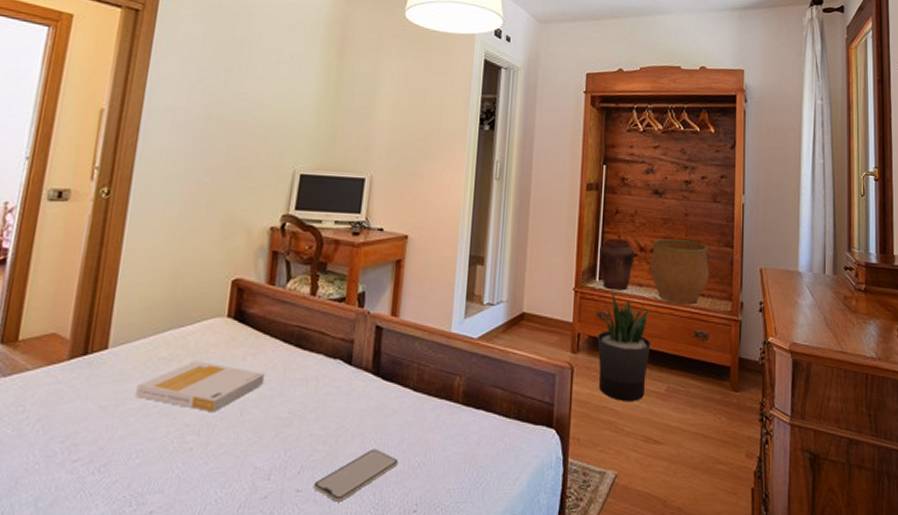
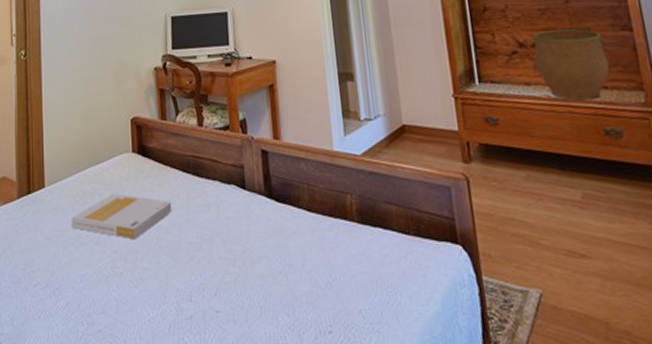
smartphone: present [313,449,399,502] -> none [230,270,306,322]
planter: present [597,292,651,401] -> none [486,94,557,212]
vase: present [599,238,634,291] -> none [473,36,515,93]

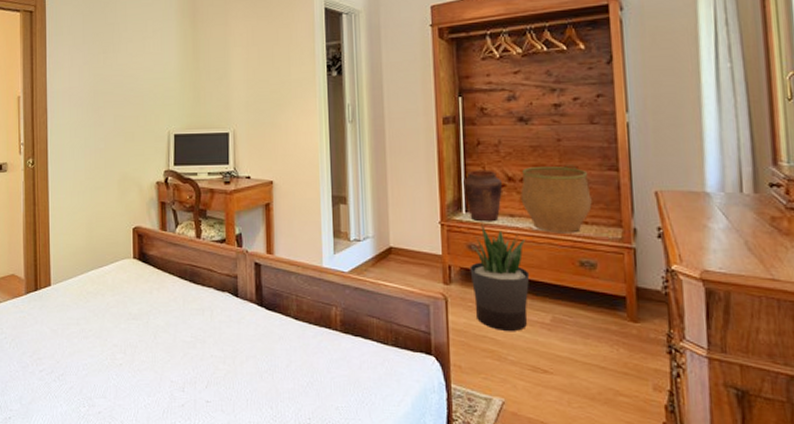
book: present [71,194,172,240] -> none [75,295,169,336]
vase: none [473,36,515,93] -> present [463,169,502,222]
planter: none [486,94,557,212] -> present [469,224,530,331]

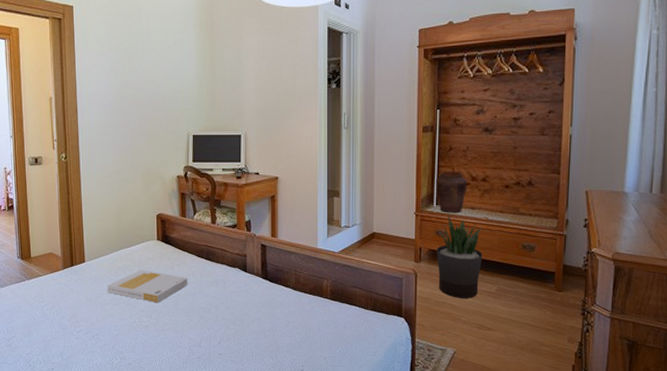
book: none [75,295,169,336] -> present [107,270,188,303]
basket: present [520,165,592,234] -> none [481,168,536,223]

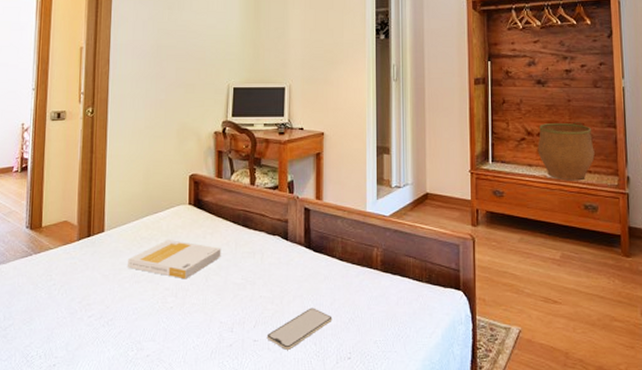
smartphone: none [230,328,287,362] -> present [266,307,333,350]
vase: present [436,171,467,213] -> none [490,125,522,171]
planter: present [436,214,483,298] -> none [494,172,544,267]
basket: none [481,168,536,223] -> present [537,122,595,181]

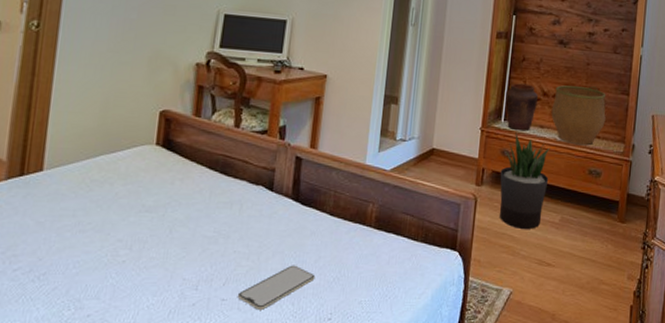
book: present [128,240,221,280] -> none [71,184,192,230]
vase: none [490,125,522,171] -> present [505,83,538,131]
planter: none [494,172,544,267] -> present [500,132,551,229]

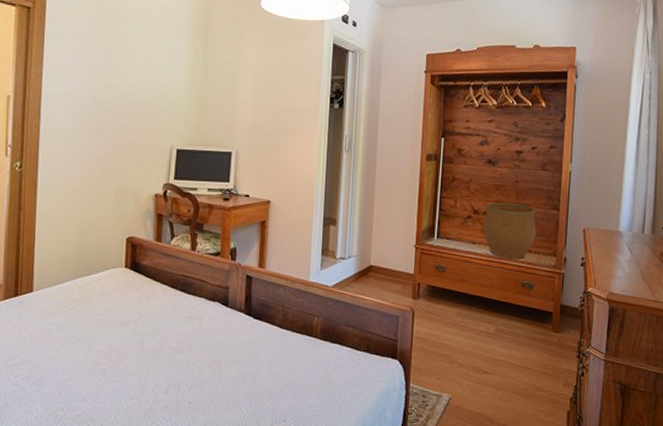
smartphone: present [237,265,316,310] -> none [202,372,270,412]
planter: present [500,132,551,229] -> none [435,248,483,339]
vase: present [505,83,538,131] -> none [438,202,469,247]

